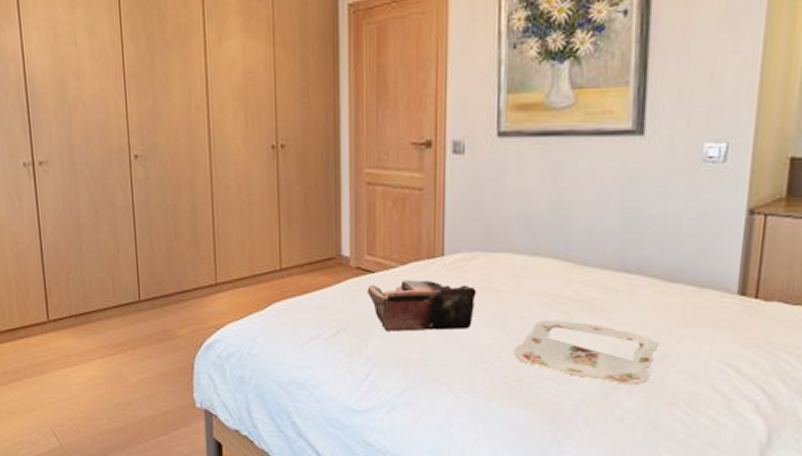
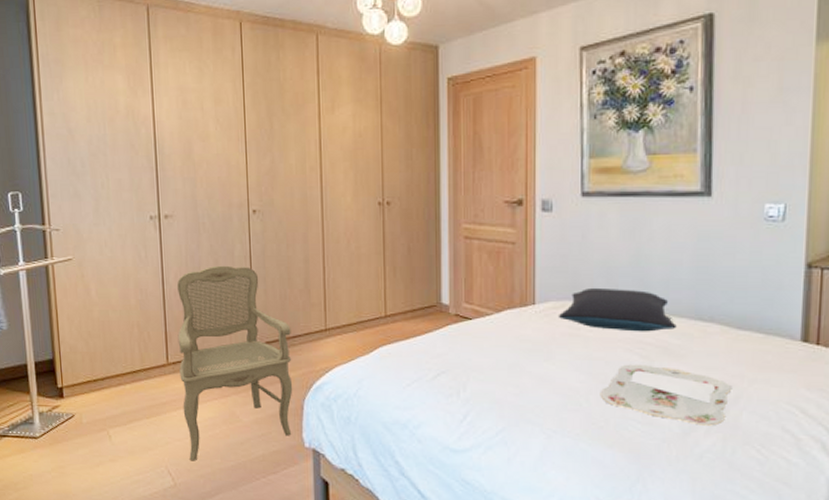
armchair: none [55,216,183,422] -> present [177,265,293,461]
tote bag: present [366,279,476,332] -> none [464,326,565,375]
pillow: none [469,237,600,285] -> present [558,287,677,332]

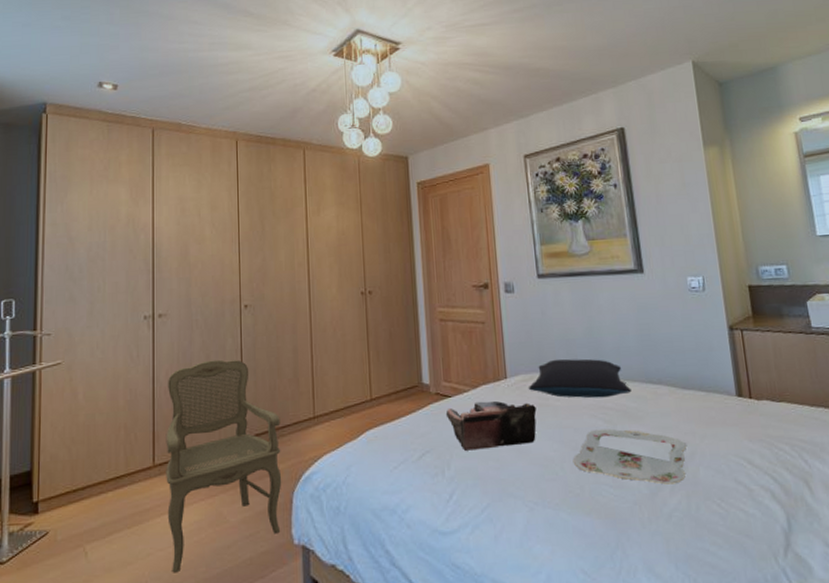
tote bag: none [464,326,565,375] -> present [445,401,537,451]

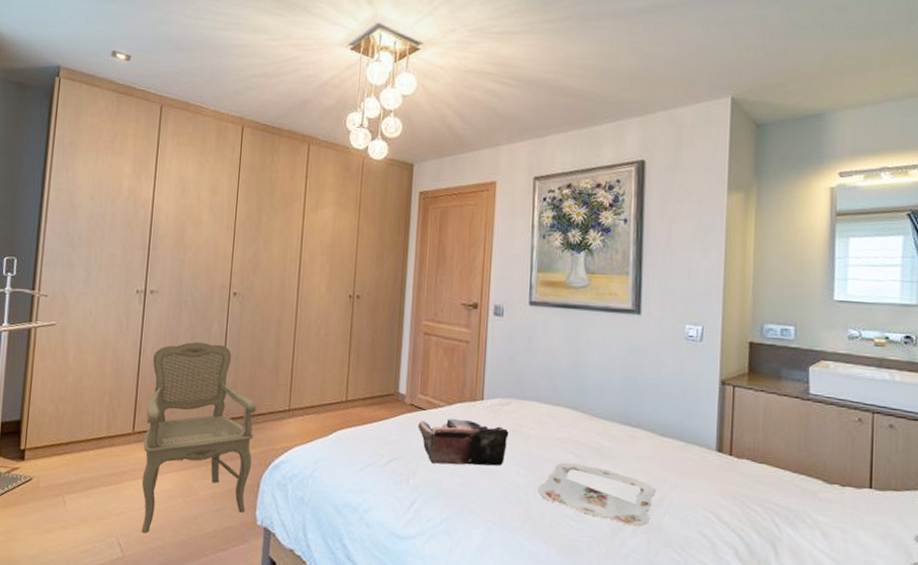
pillow: present [528,358,631,398] -> none [503,388,608,433]

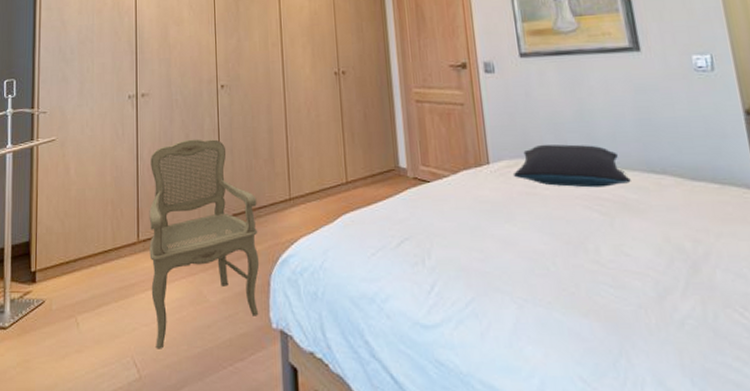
tote bag: present [417,418,509,466] -> none [424,187,524,239]
pillow: none [503,388,608,433] -> present [512,144,631,188]
serving tray: present [537,462,655,527] -> none [565,222,699,287]

